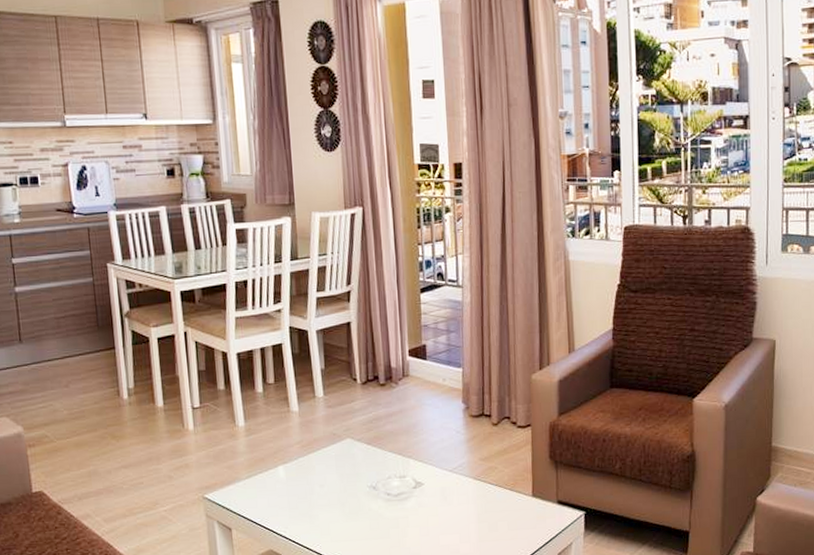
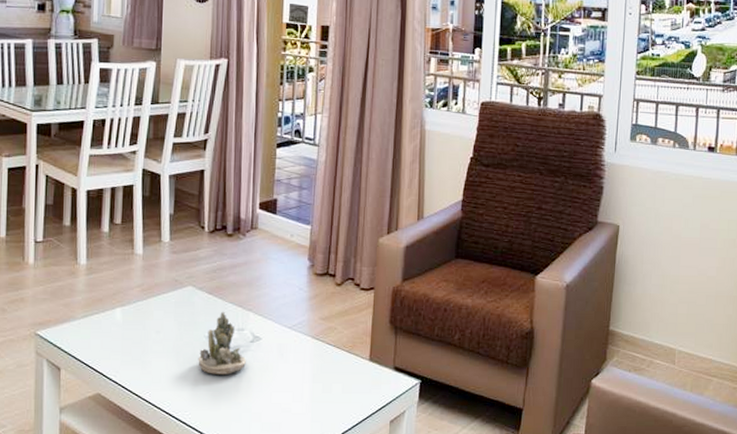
succulent planter: none [363,460,411,523] -> present [198,311,246,375]

